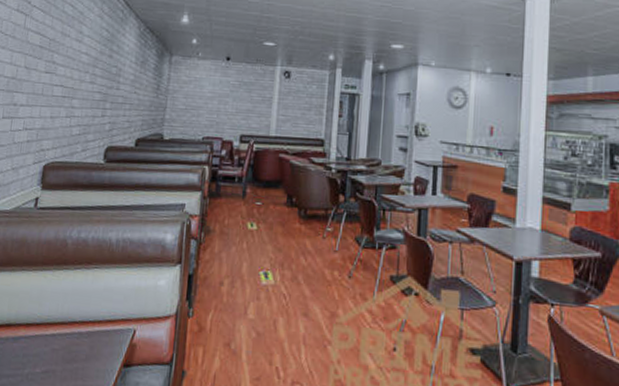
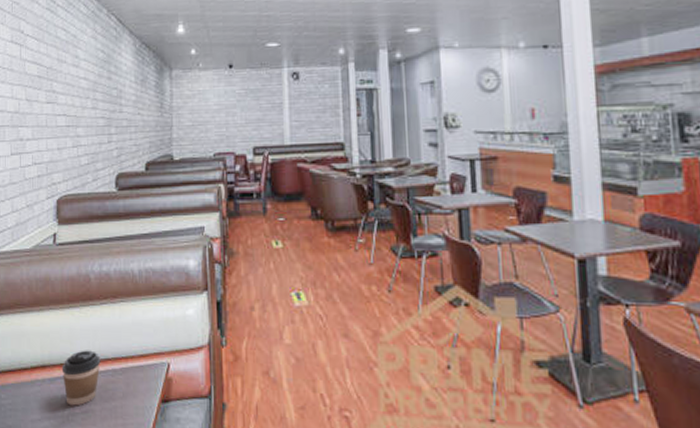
coffee cup: none [27,311,68,366] -> present [61,350,101,406]

